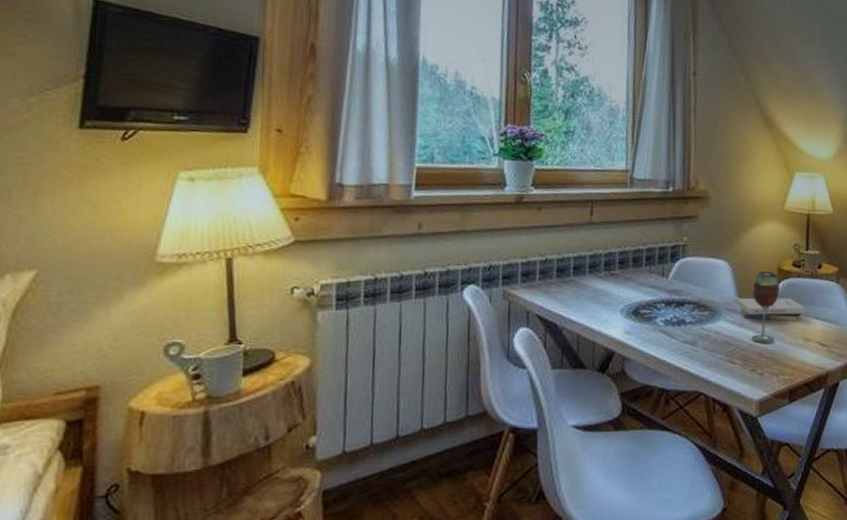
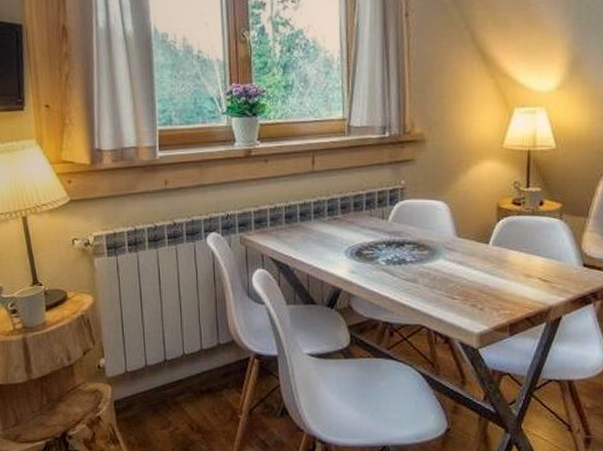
books: present [736,298,807,321] -> none [455,236,527,258]
wineglass: present [752,271,780,344] -> none [471,210,499,281]

